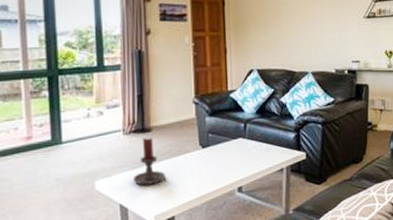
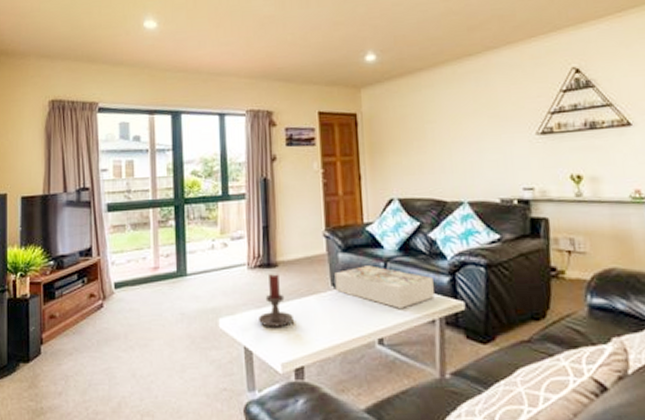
board game: none [202,127,283,161] -> present [334,265,434,308]

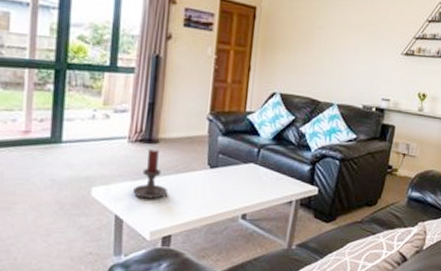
board game: present [334,265,434,308] -> none [211,150,297,190]

